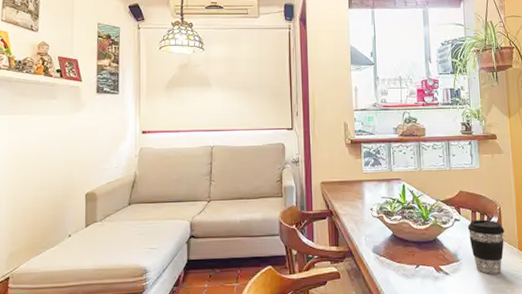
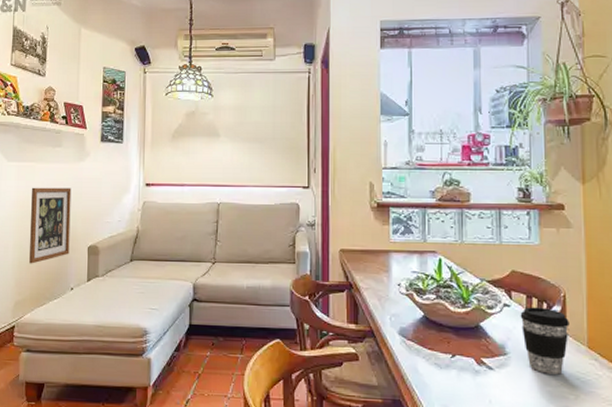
wall art: none [24,138,67,215] -> present [29,187,72,264]

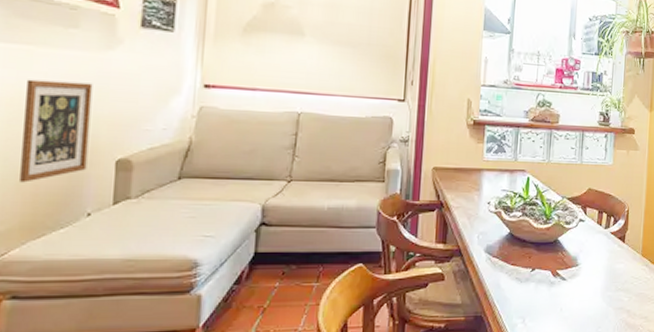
coffee cup: present [520,307,570,375] -> none [592,221,630,281]

